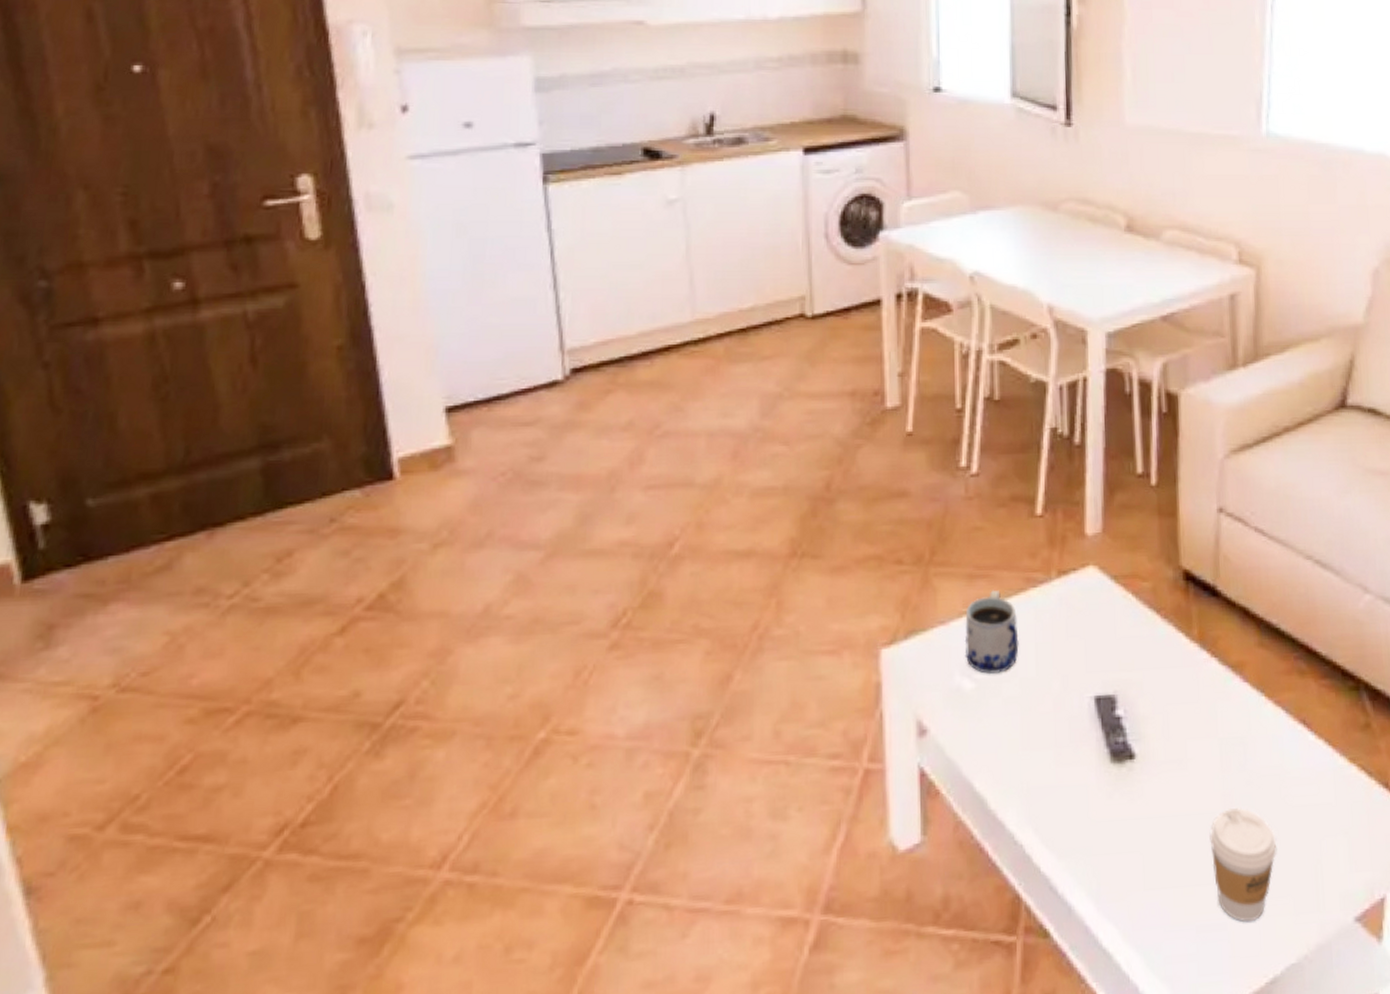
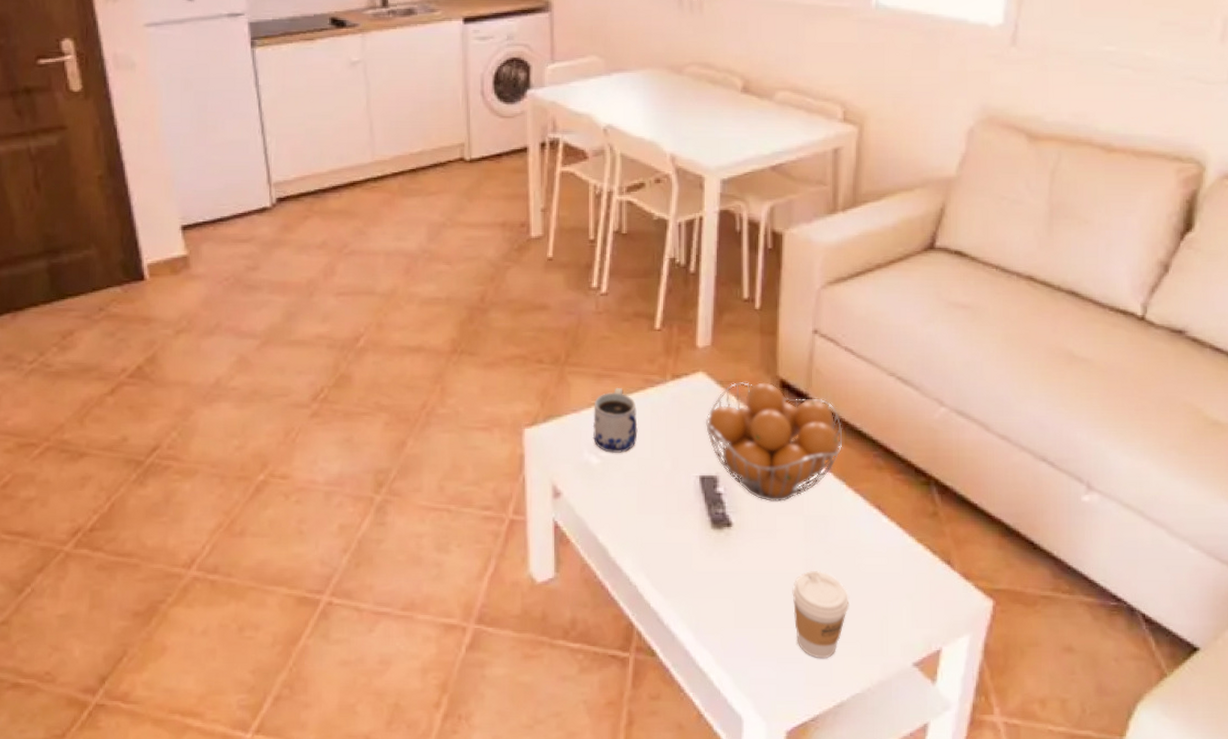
fruit basket: none [1098,574,1259,723] -> present [705,382,843,501]

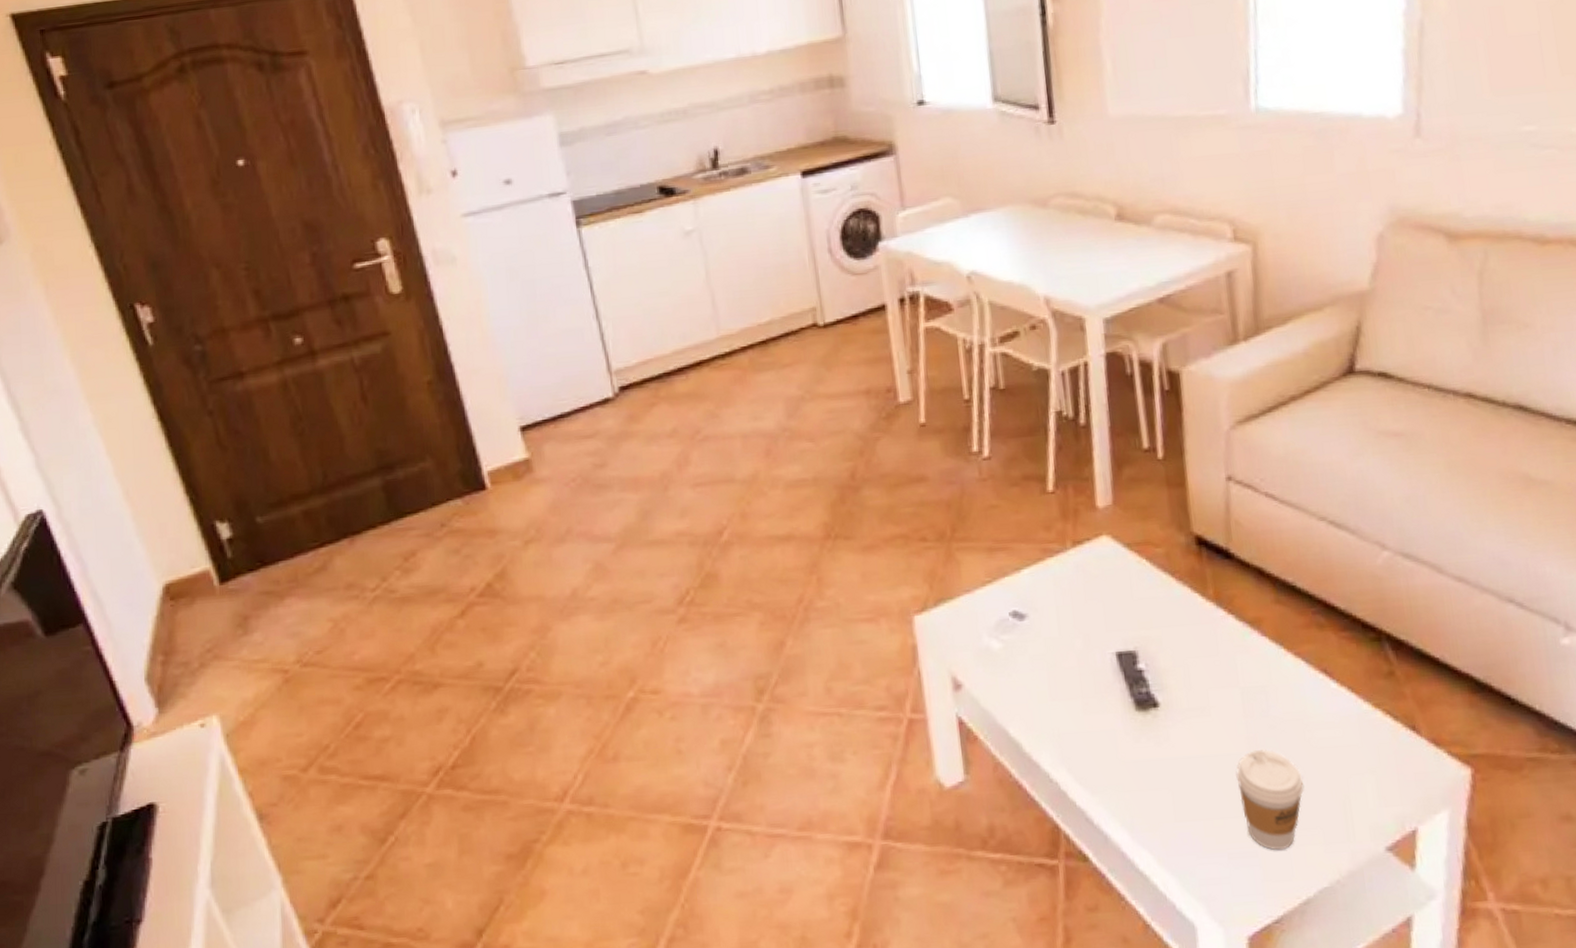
mug: present [592,387,638,454] -> none [988,560,1041,636]
fruit basket: present [705,382,843,501] -> none [1115,540,1275,675]

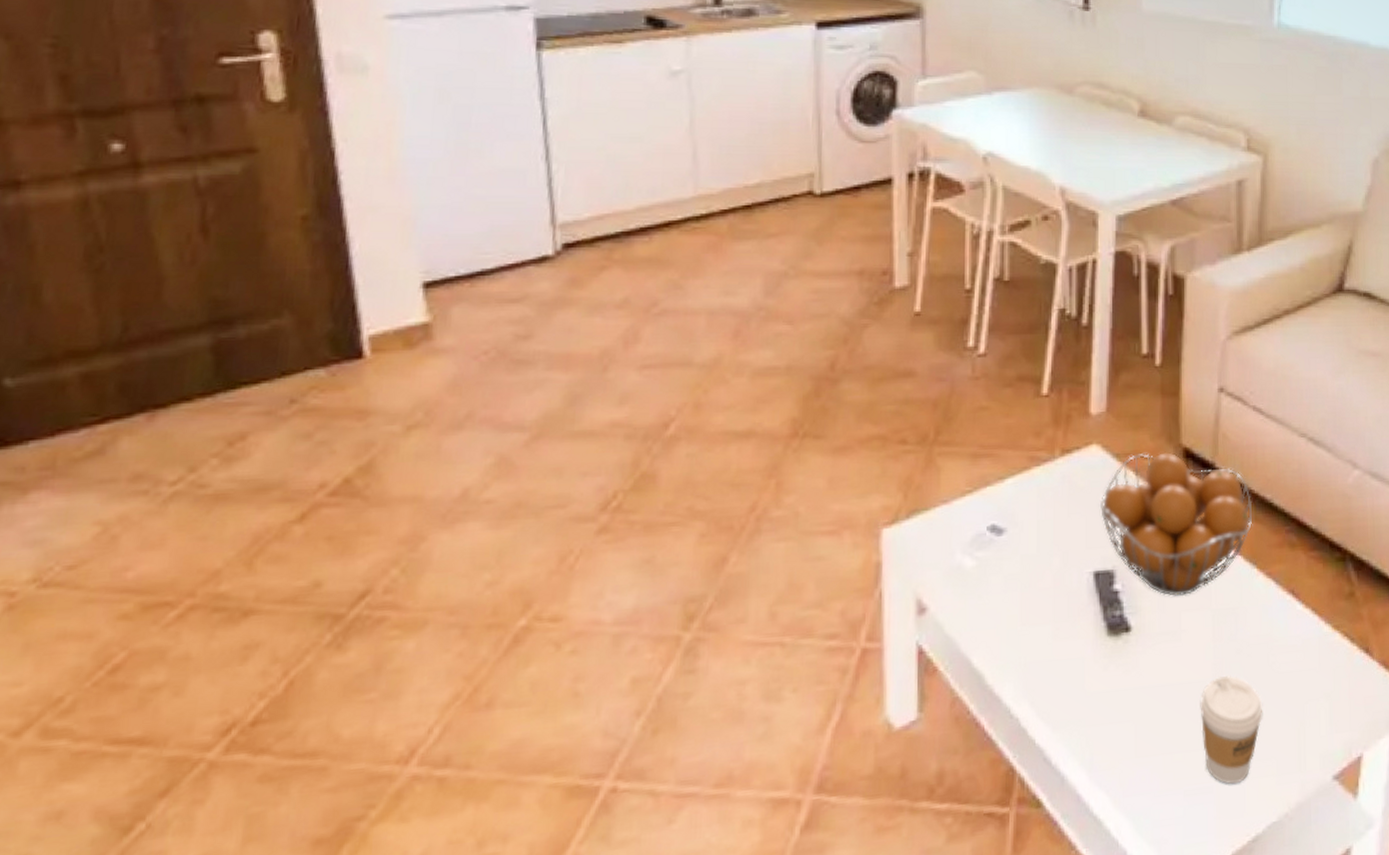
fruit basket: none [1115,540,1275,675] -> present [1099,452,1253,596]

